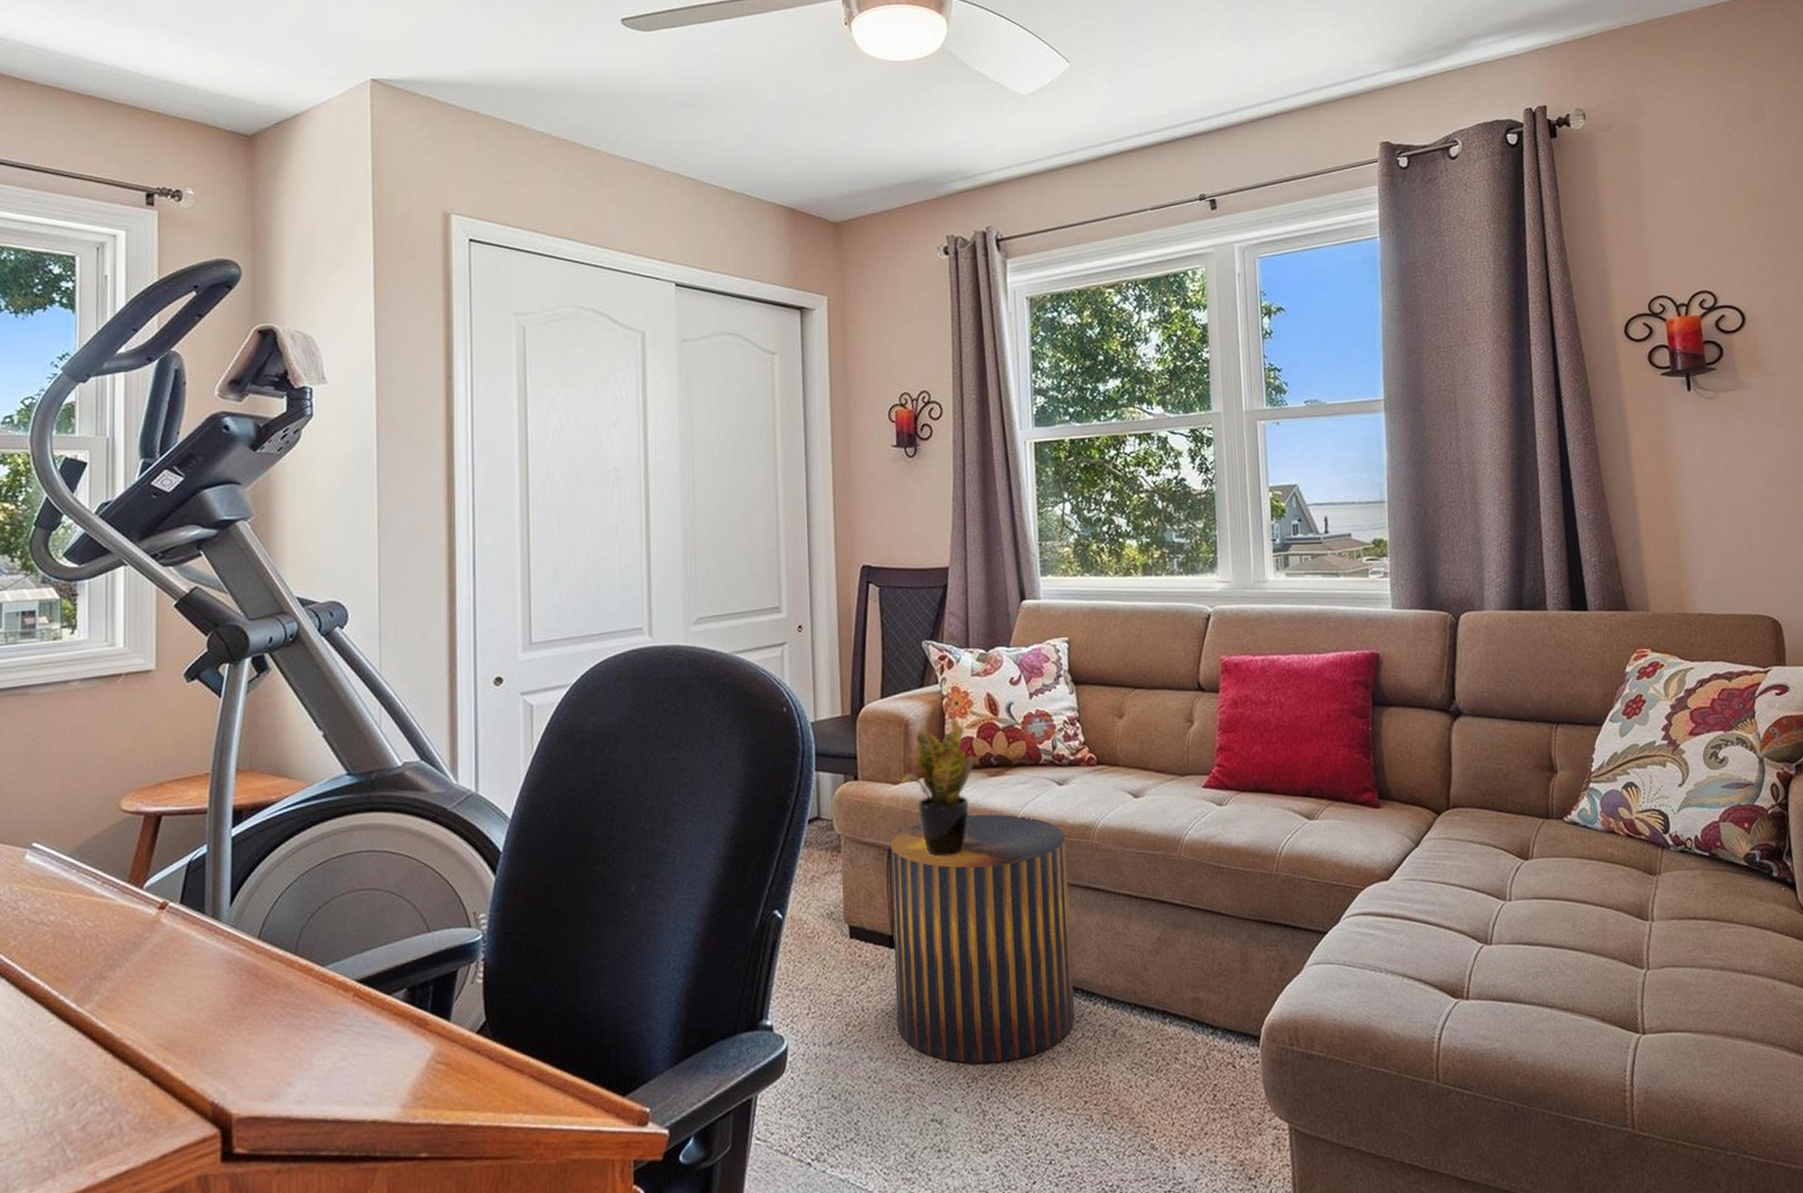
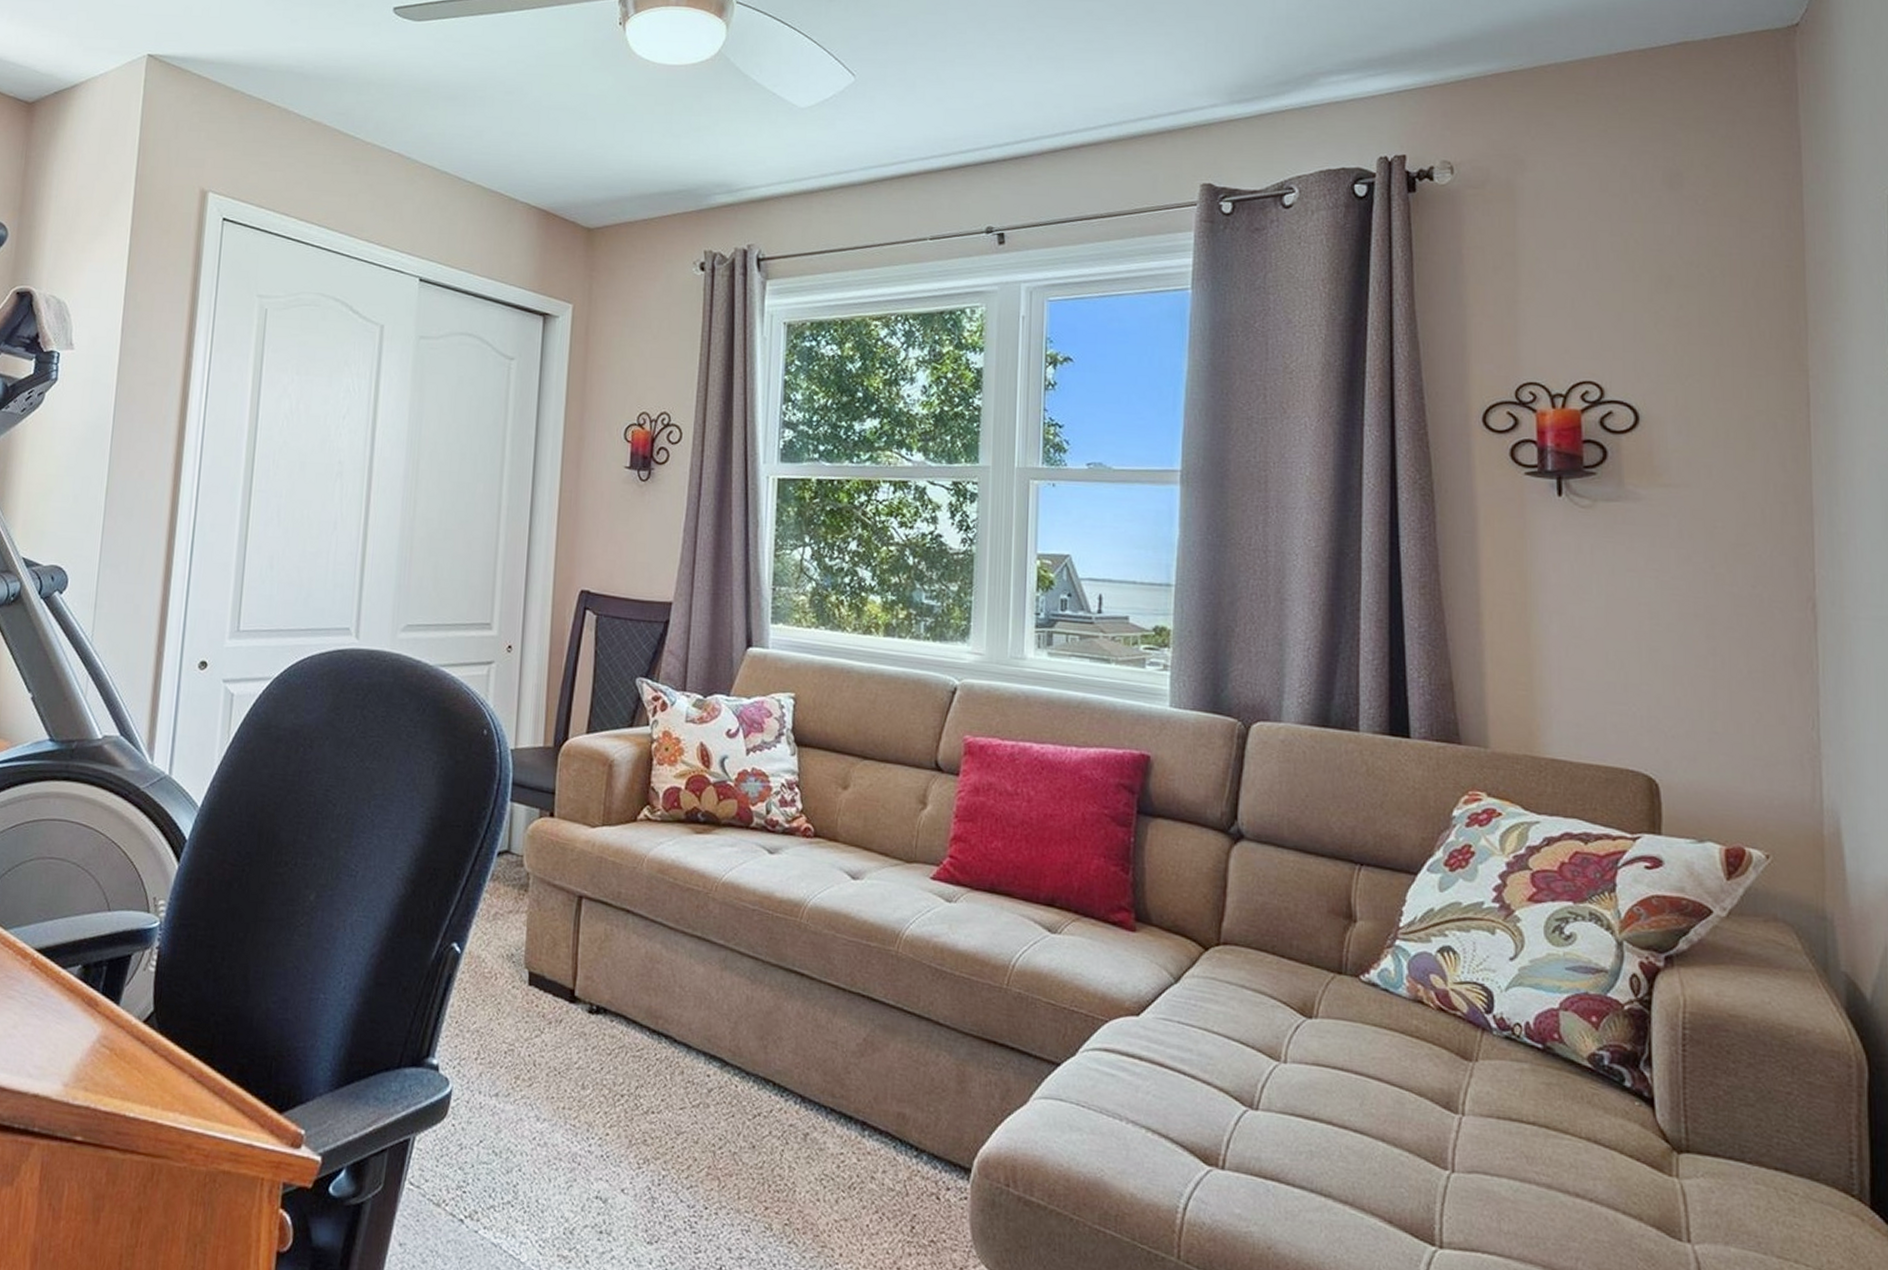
stool: present [890,814,1075,1064] -> none [569,872,772,1148]
potted plant: present [900,714,973,857] -> none [598,760,679,914]

